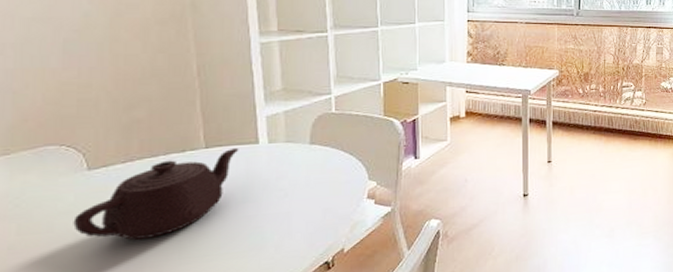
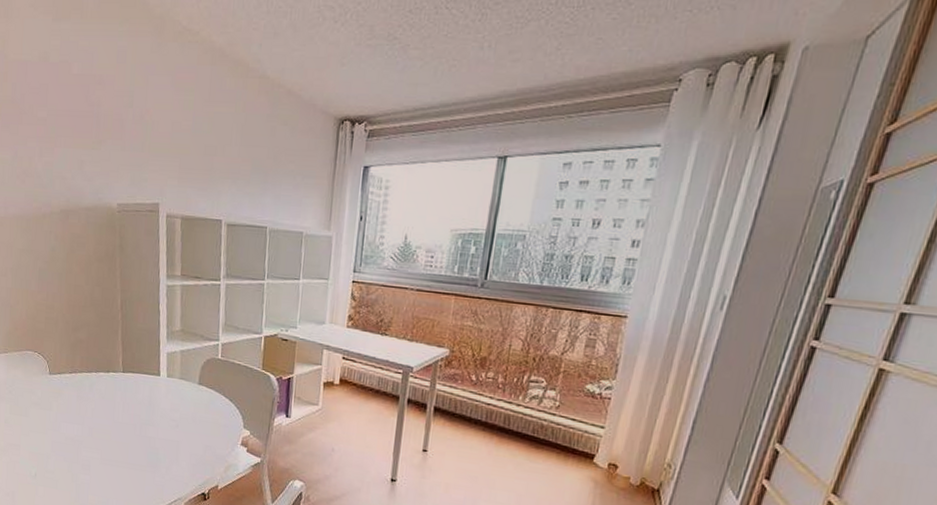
teapot: present [73,147,239,241] -> none [40,376,146,438]

